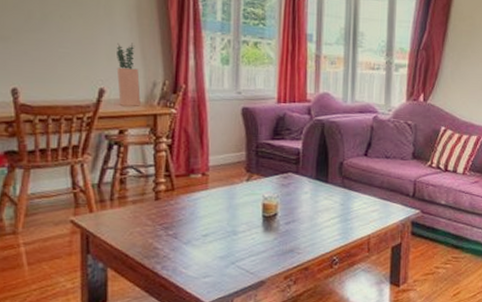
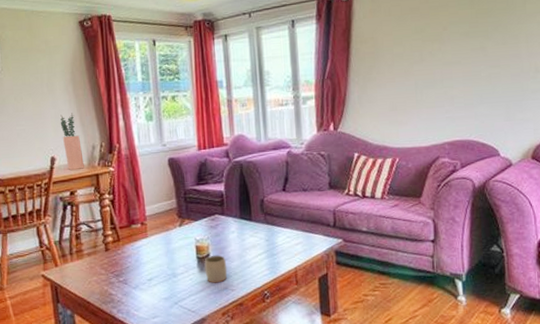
mug: none [270,216,296,245] -> present [204,255,228,283]

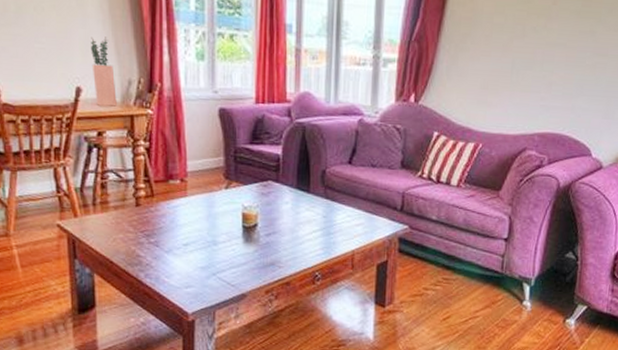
mug: present [204,255,228,283] -> none [250,226,276,257]

